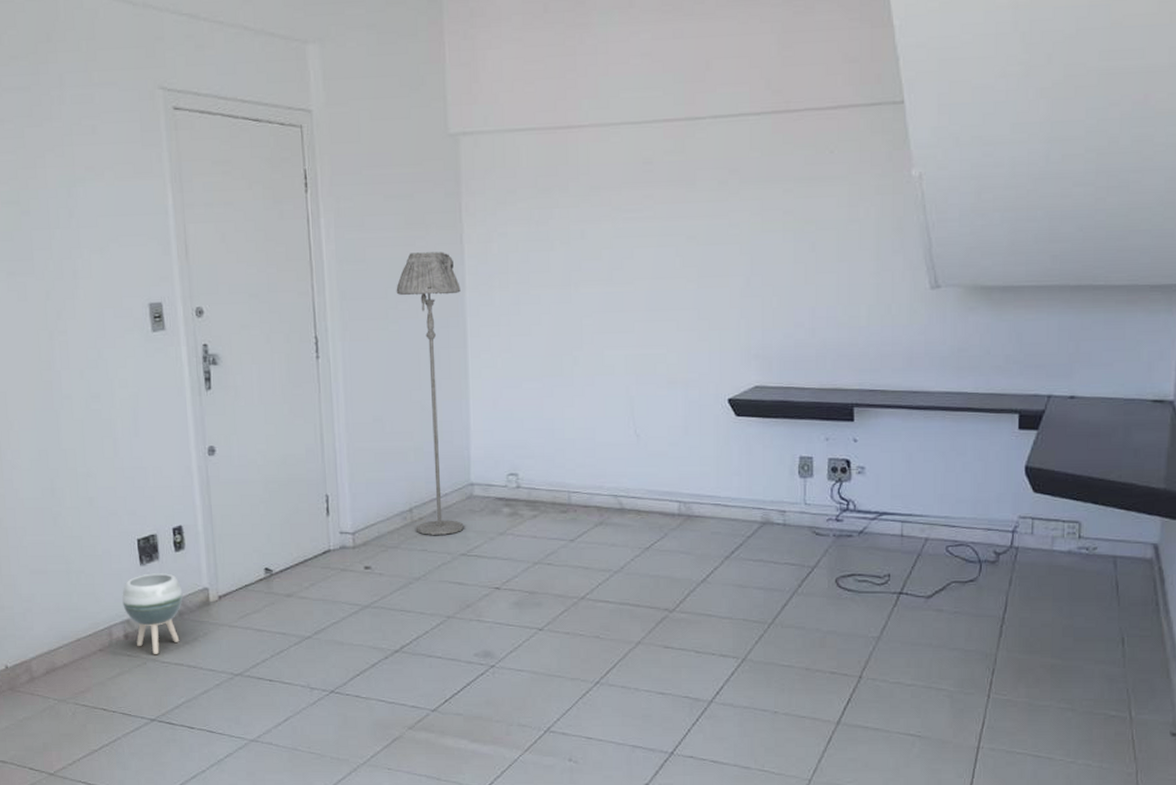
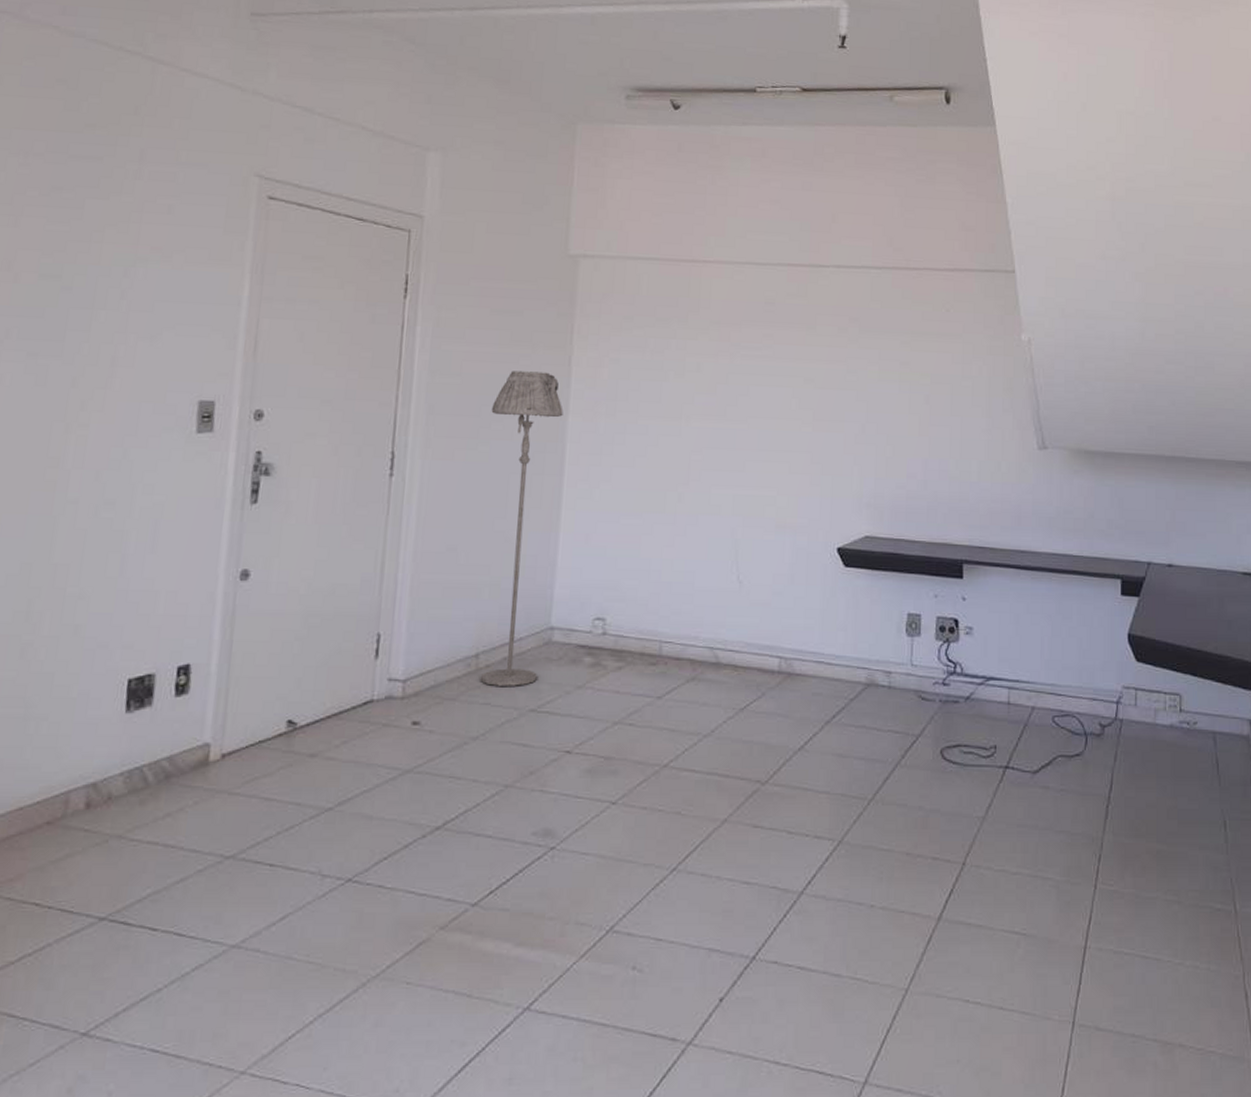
planter: present [122,573,183,654] -> none [91,723,176,829]

